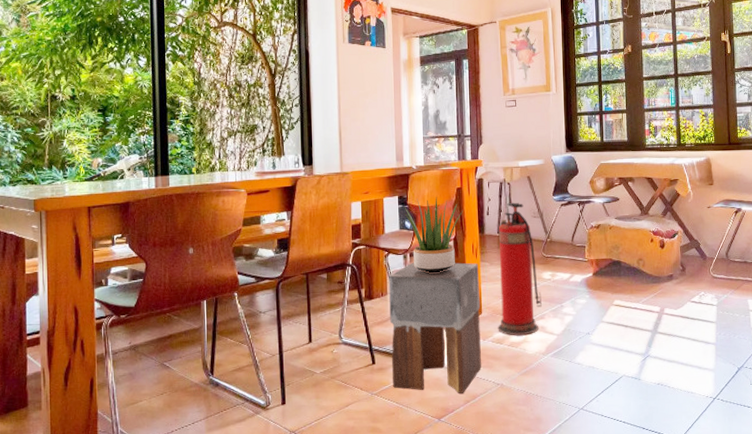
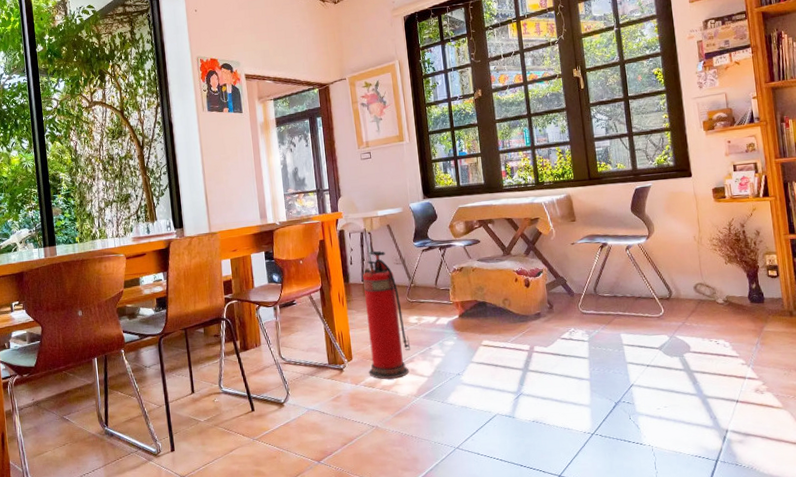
stool: present [389,262,481,393] -> none [261,311,356,437]
potted plant: present [404,197,464,273] -> none [270,250,328,323]

